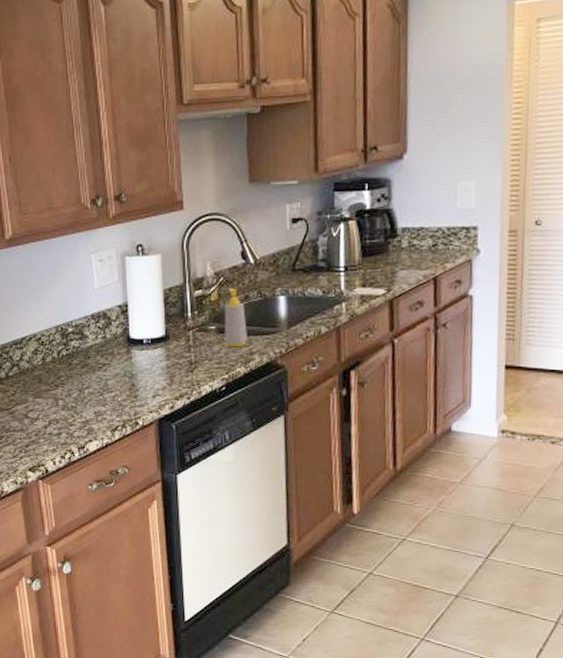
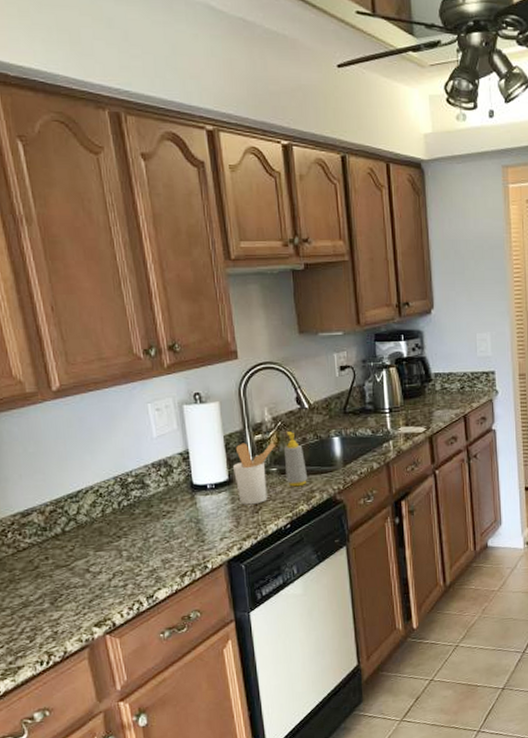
utensil holder: none [170,298,215,363] -> present [232,443,275,505]

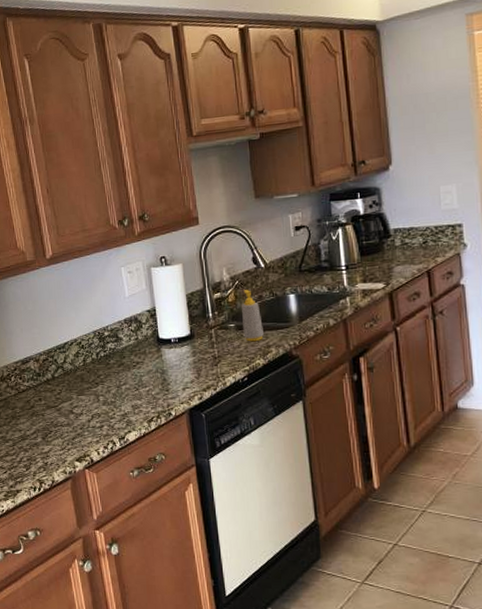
utensil holder: present [232,443,275,505] -> none [194,300,233,358]

